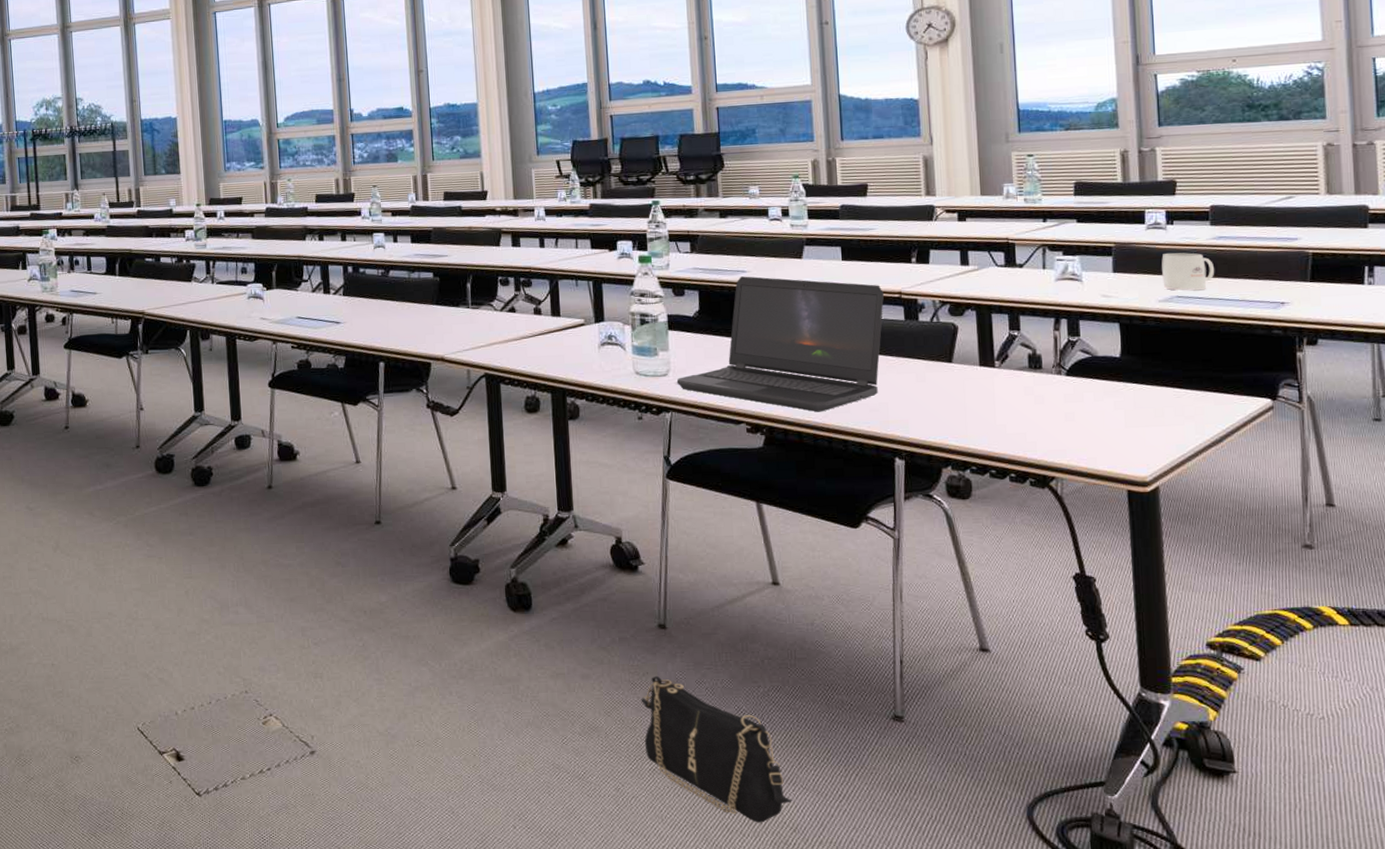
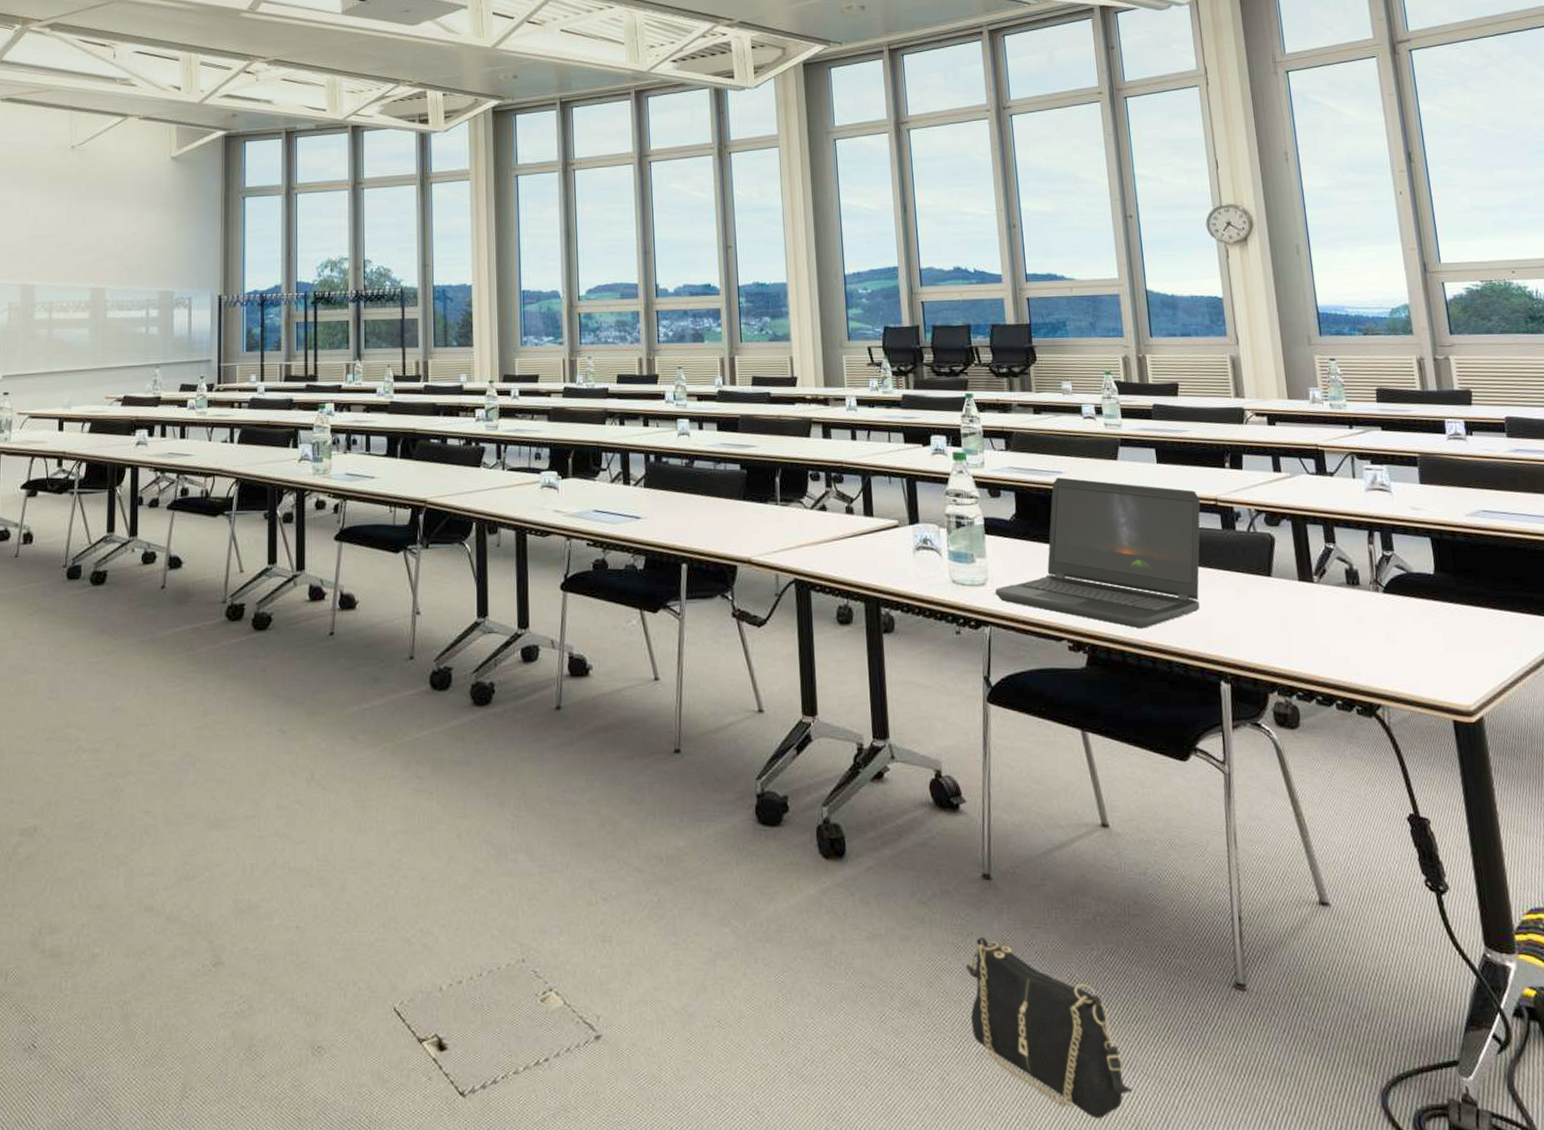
mug: present [1161,252,1215,291] -> none [1464,465,1516,505]

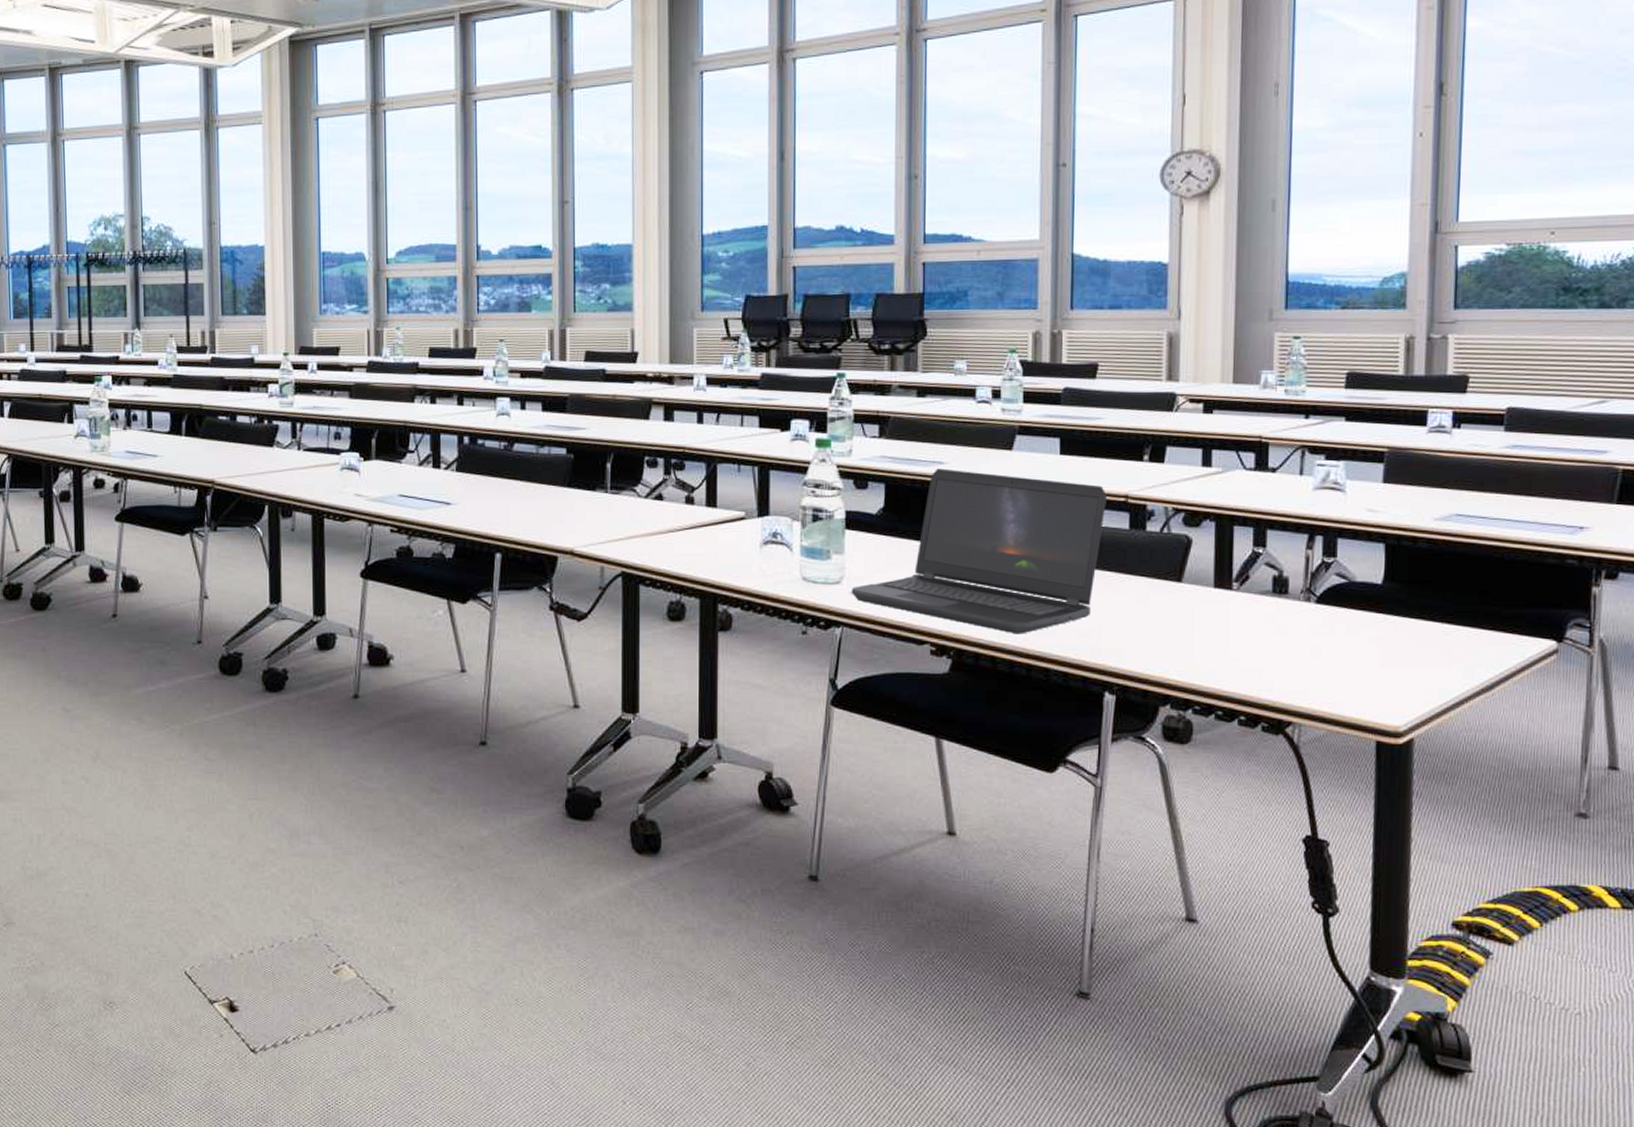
handbag: present [965,936,1133,1119] -> none [782,935,952,1108]

